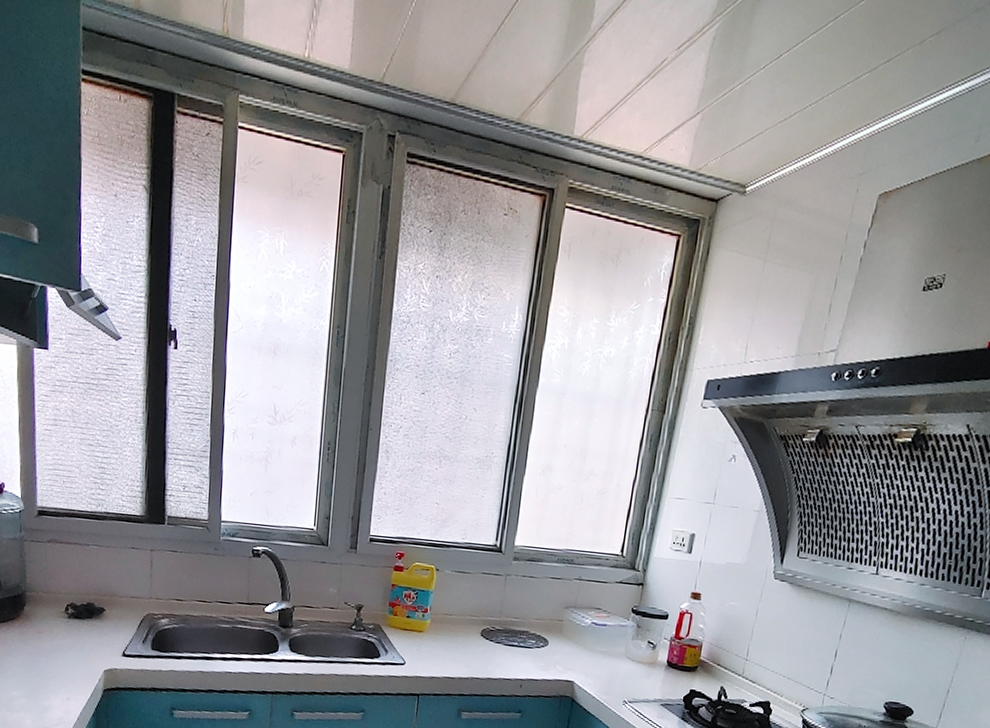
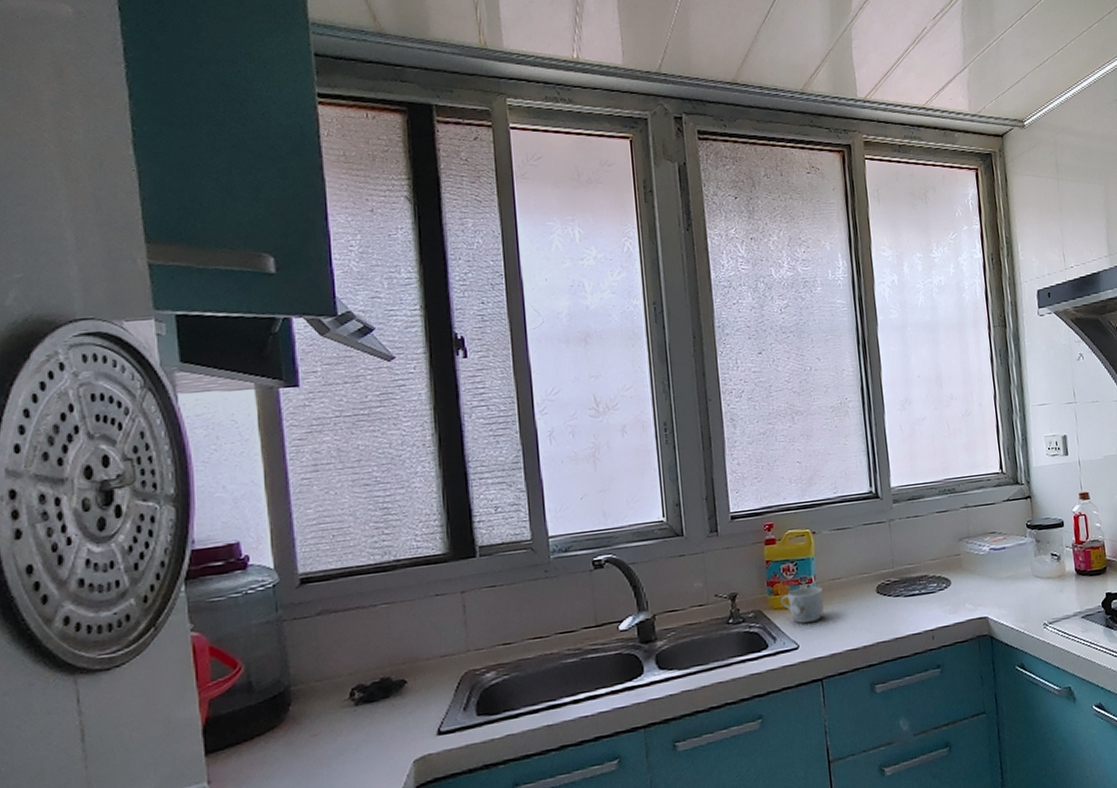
mug: none [398,614,435,646] -> present [781,586,825,623]

